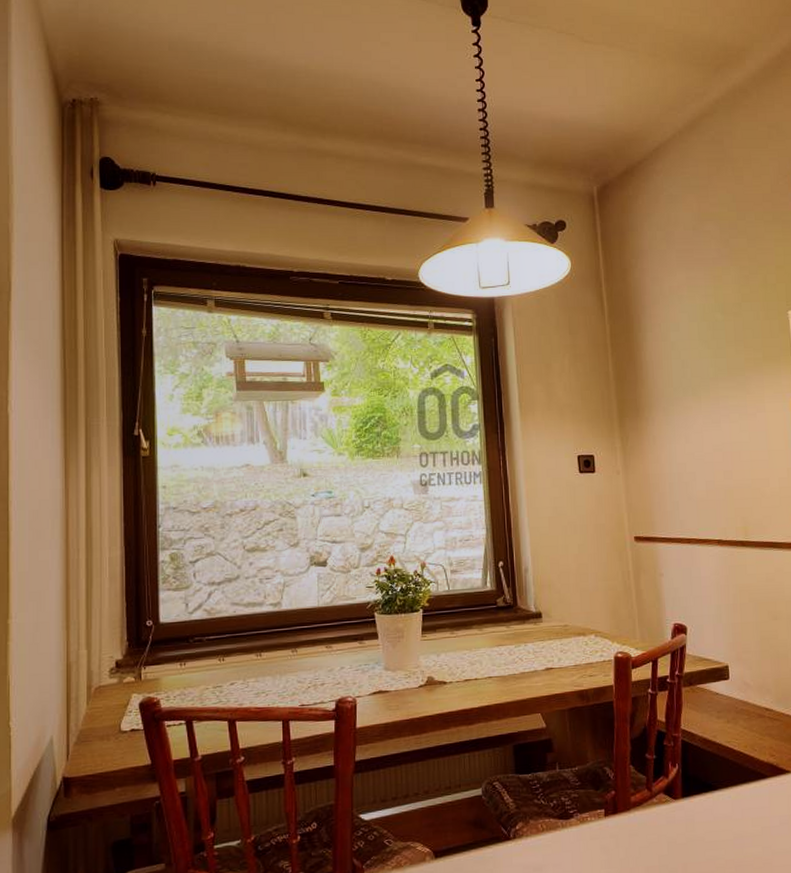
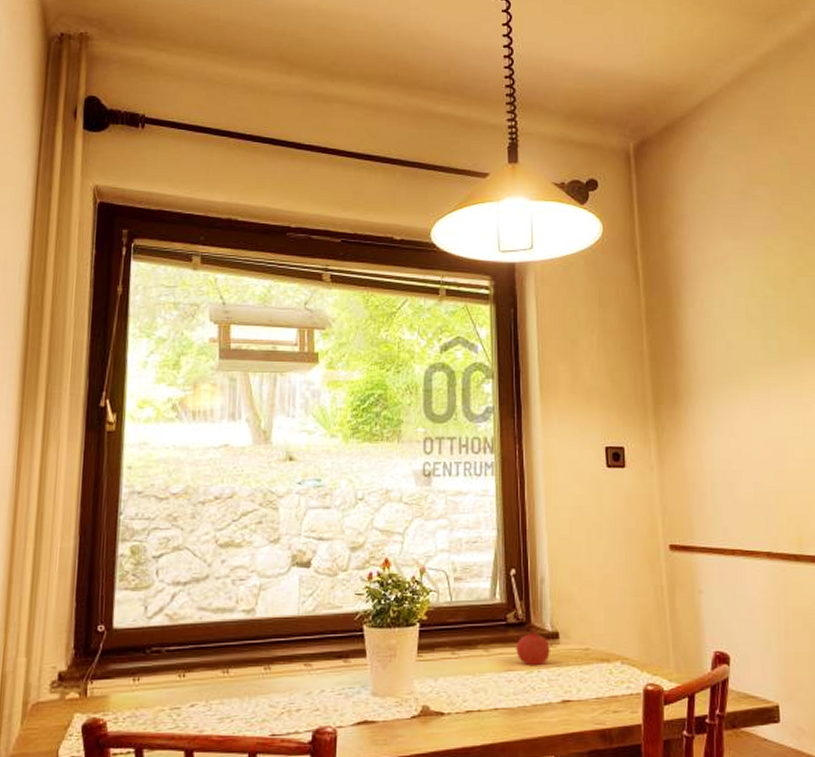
fruit: none [505,610,535,641] -> present [516,629,550,666]

